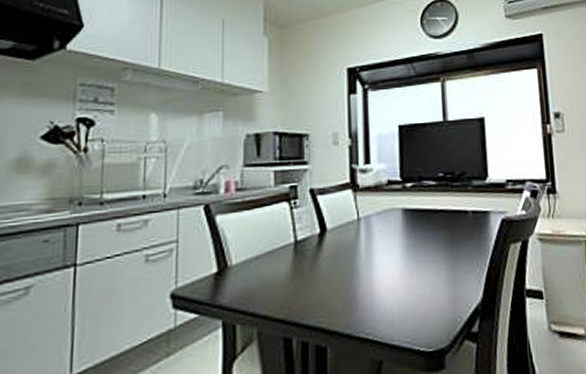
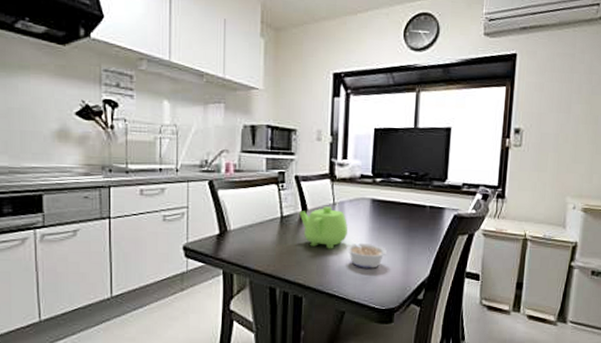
teapot: none [317,223,377,278] -> present [299,206,347,249]
legume: none [378,259,427,299] -> present [346,237,387,269]

